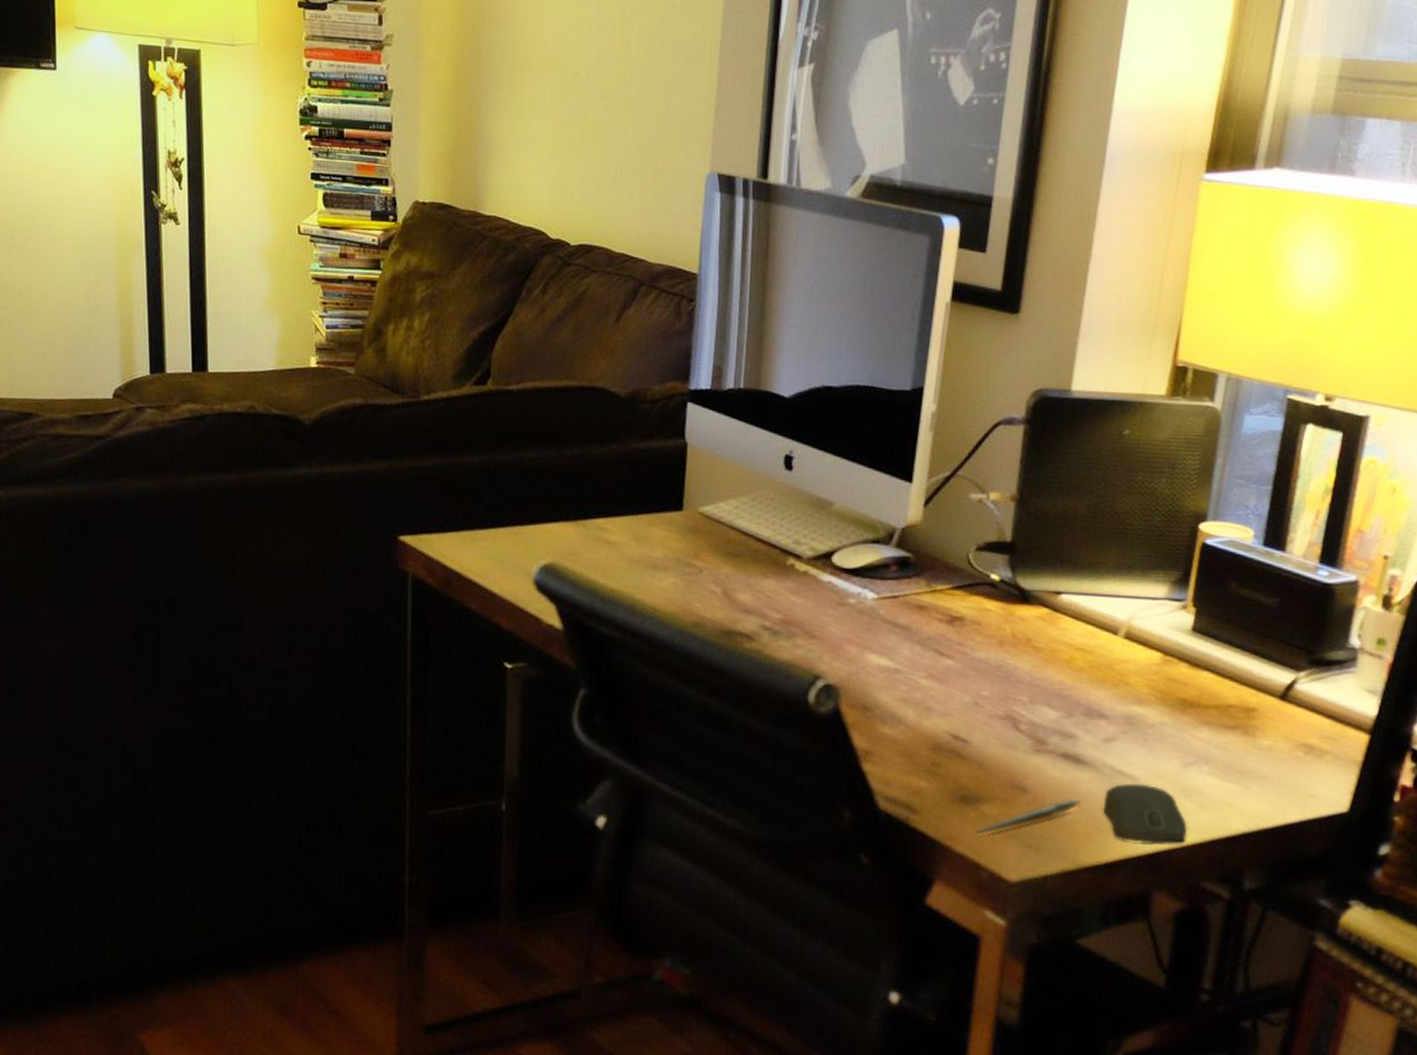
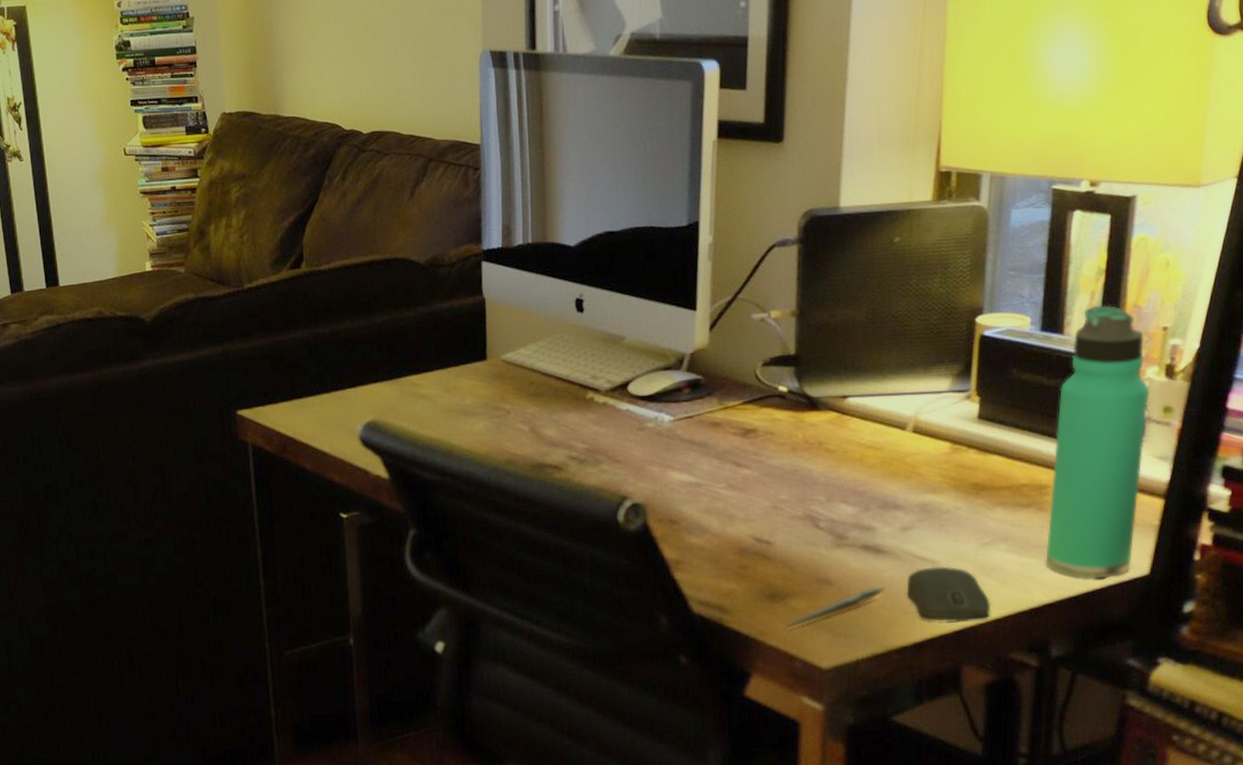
thermos bottle: none [1246,525,1366,812] -> present [1045,305,1150,579]

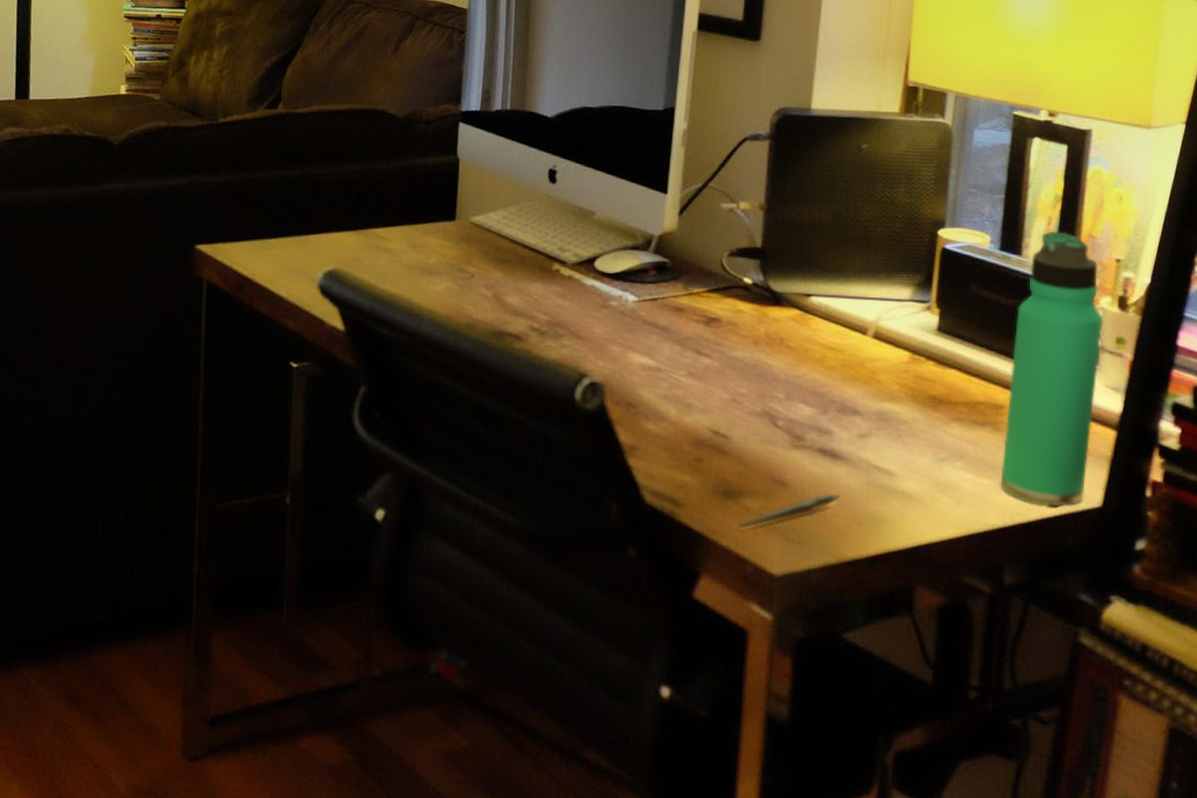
computer mouse: present [906,566,991,621] -> none [861,478,946,538]

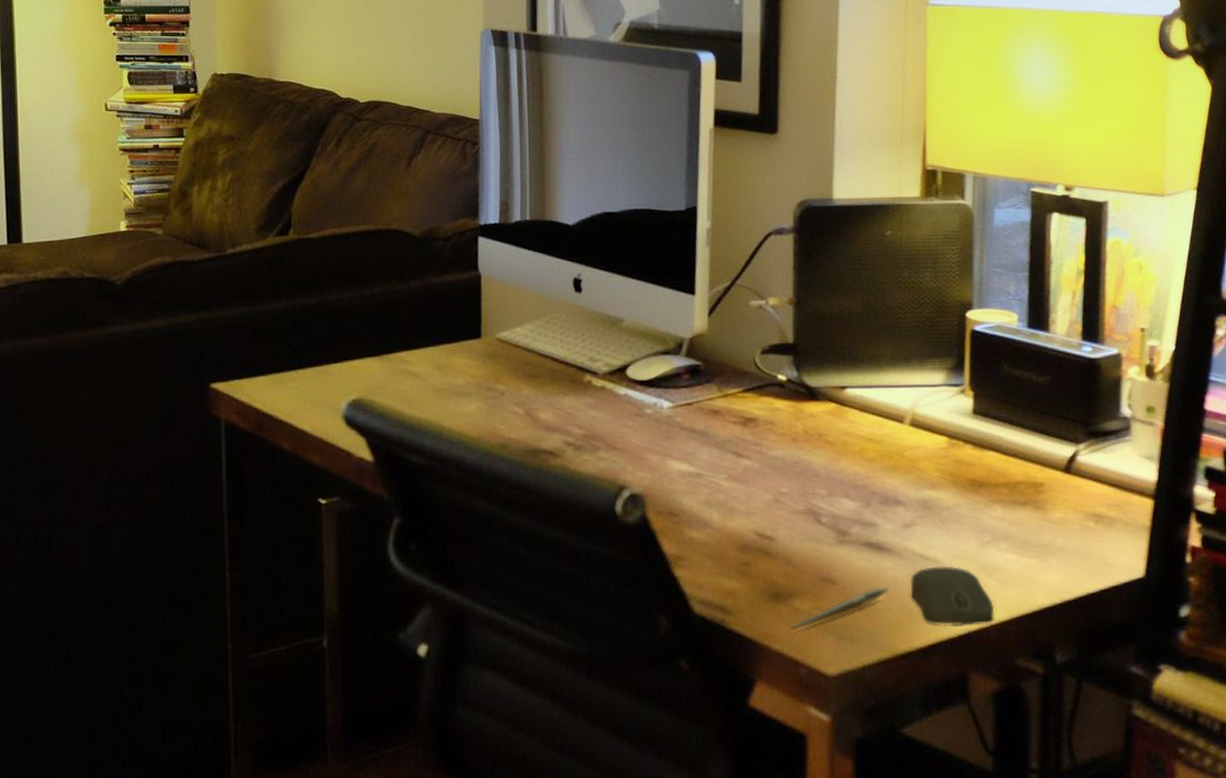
computer mouse: none [861,478,946,538] -> present [910,566,995,624]
thermos bottle: present [1000,231,1103,506] -> none [1044,305,1133,581]

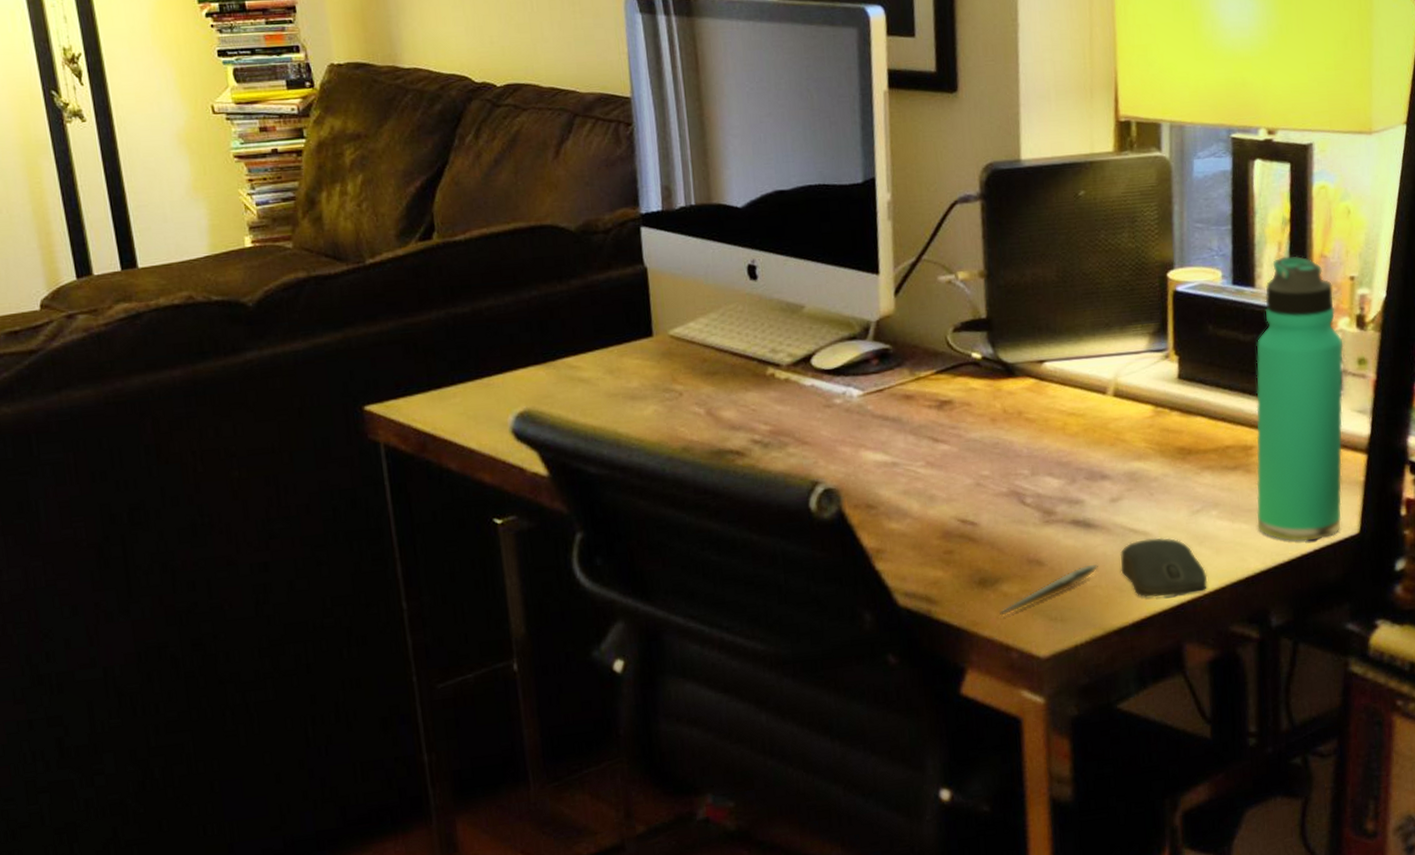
thermos bottle: none [1044,305,1133,581] -> present [1256,255,1344,541]

